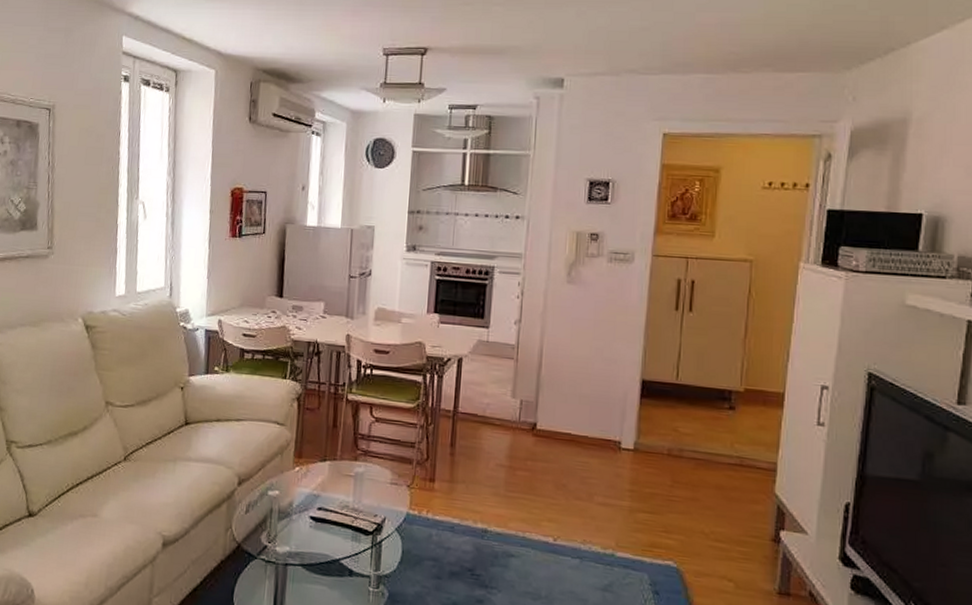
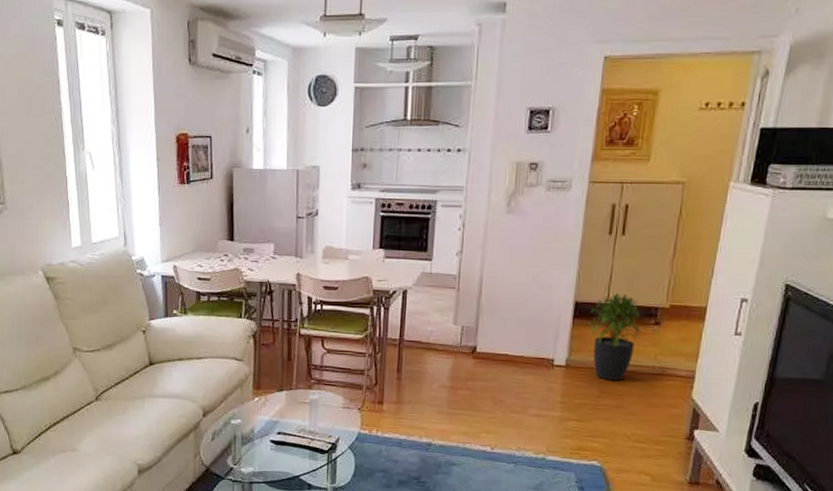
potted plant: none [656,371,716,469] -> present [587,292,642,380]

